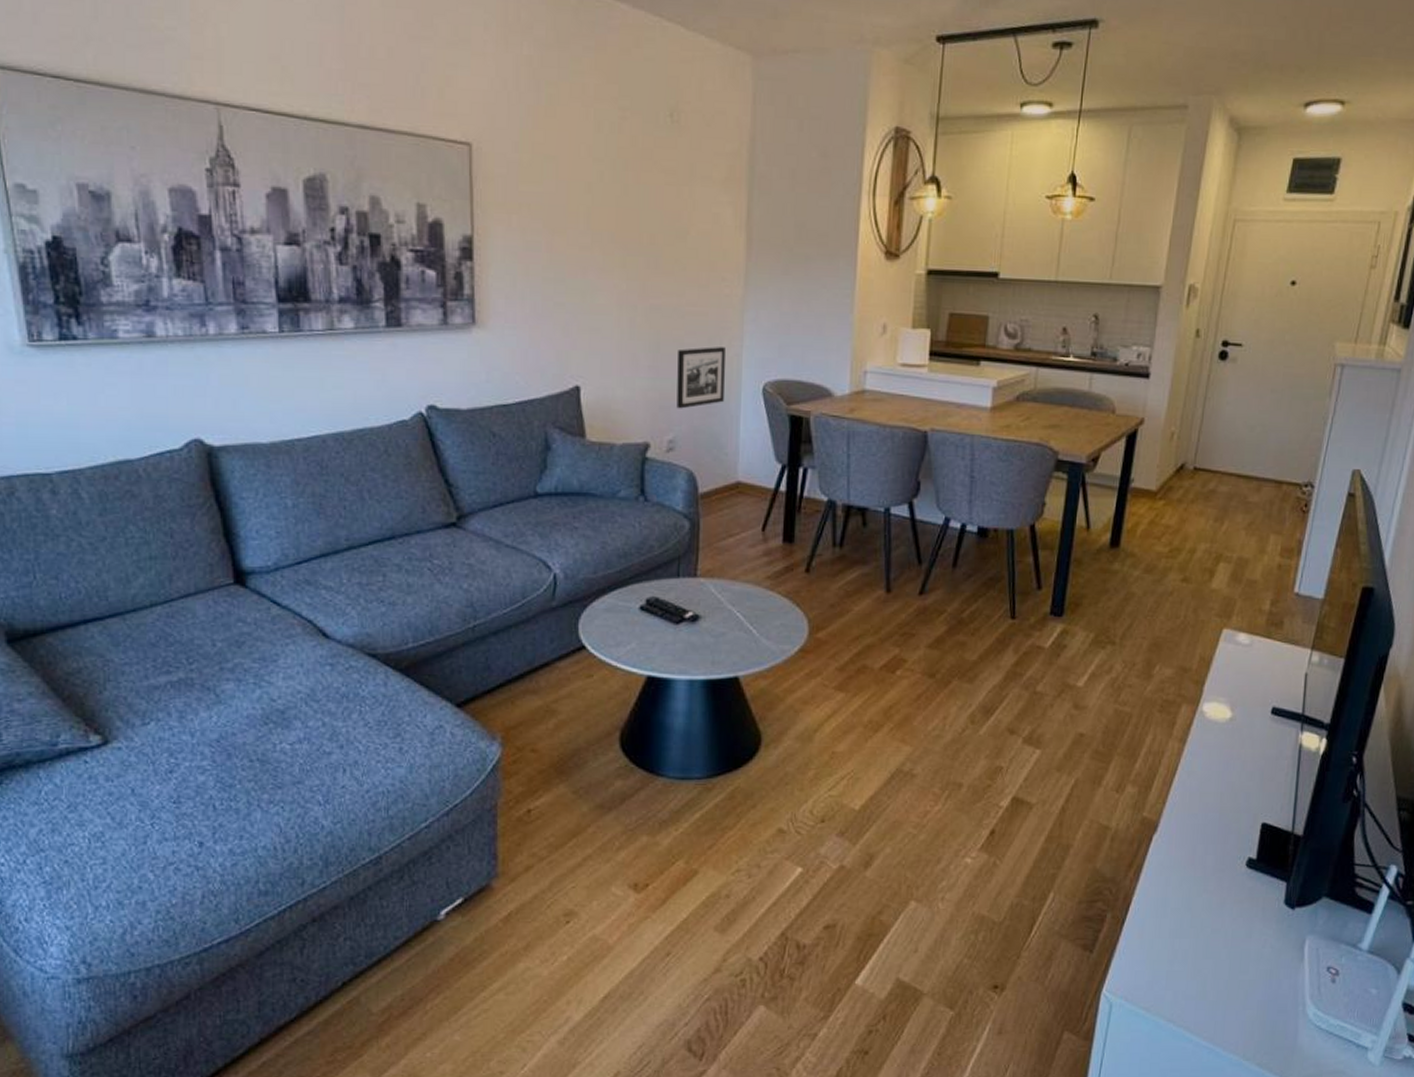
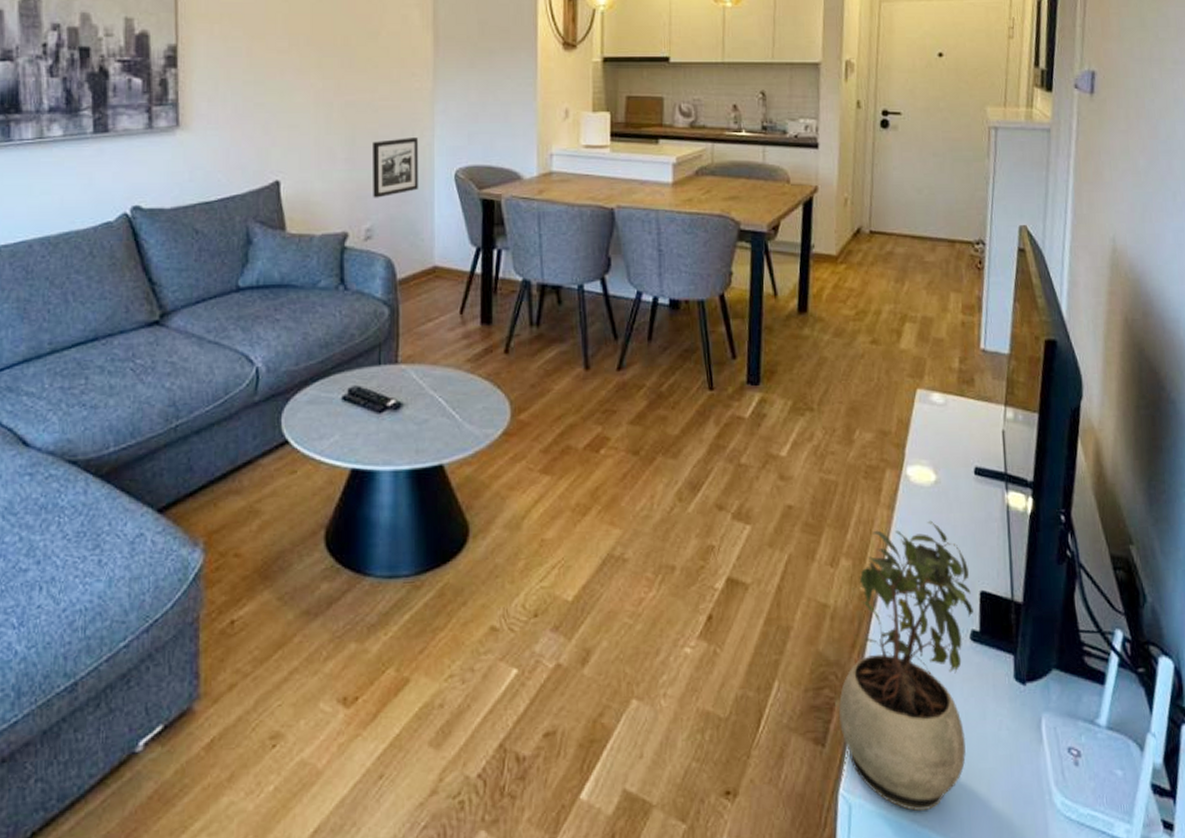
potted plant: none [1108,755,1254,1012] -> present [838,520,973,811]

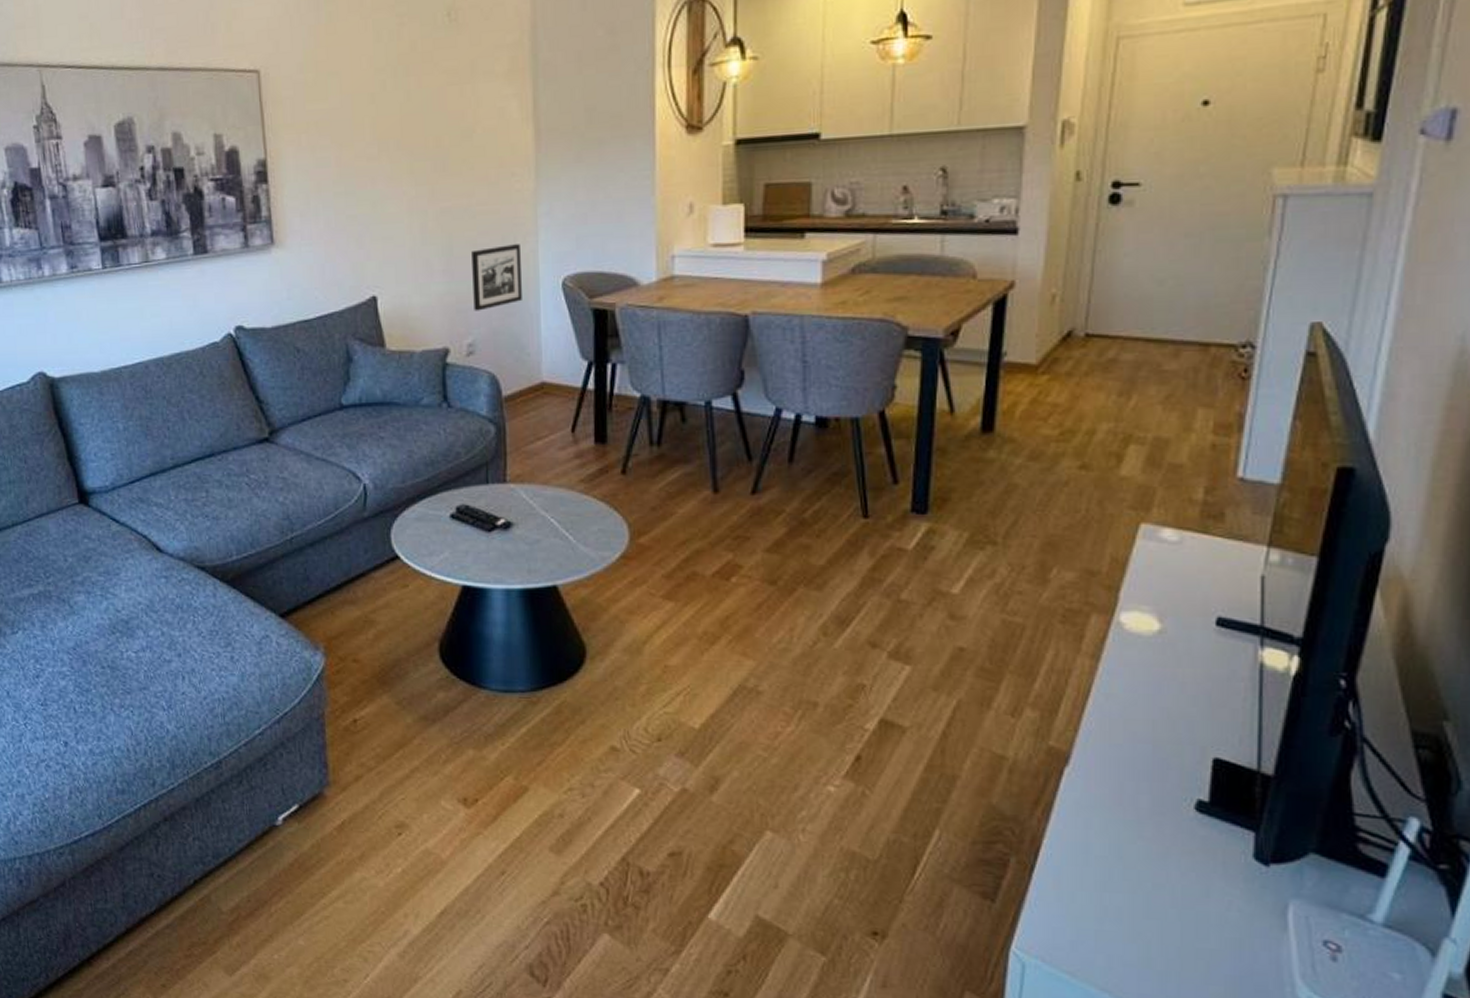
potted plant: present [838,520,973,811] -> none [1013,674,1202,982]

